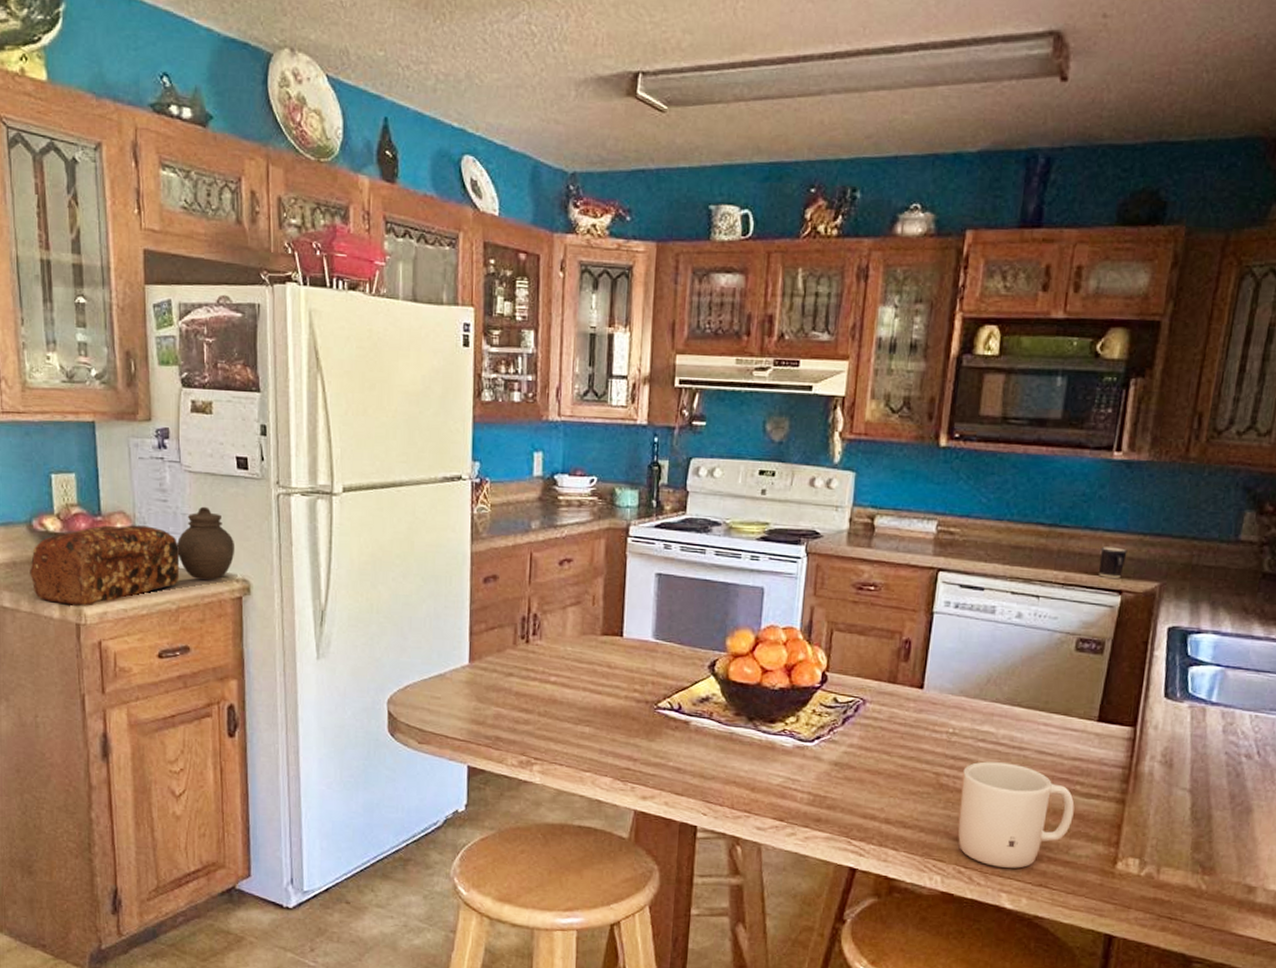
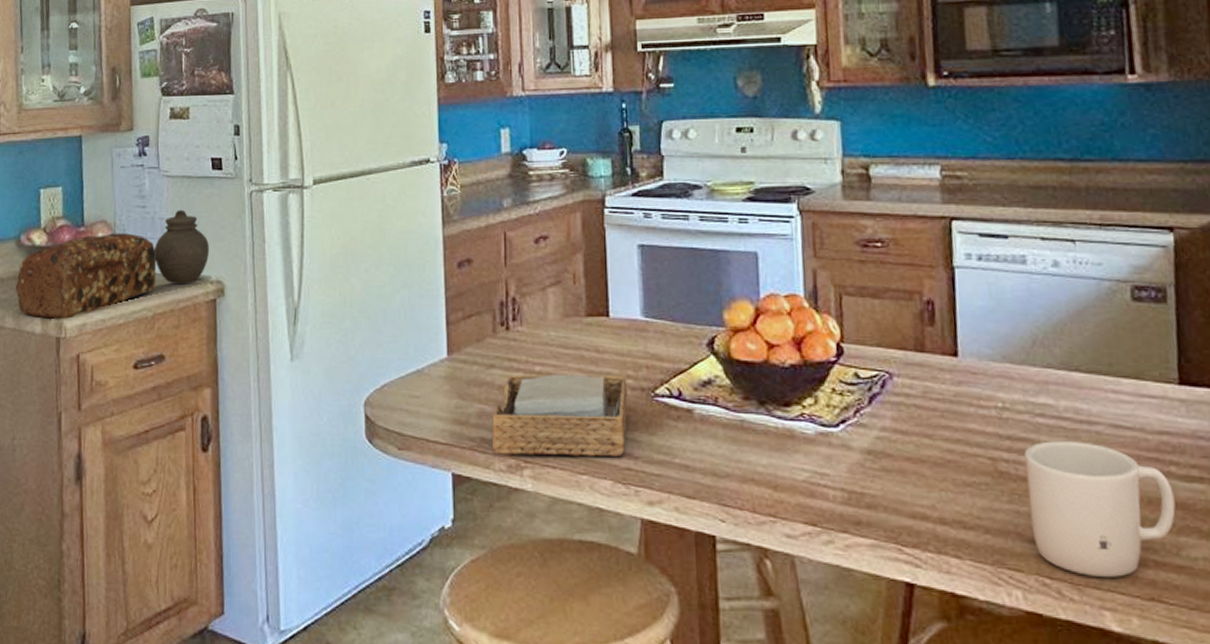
napkin holder: none [505,683,634,759] -> present [491,374,628,458]
mug: present [1099,546,1128,578] -> none [1136,178,1169,214]

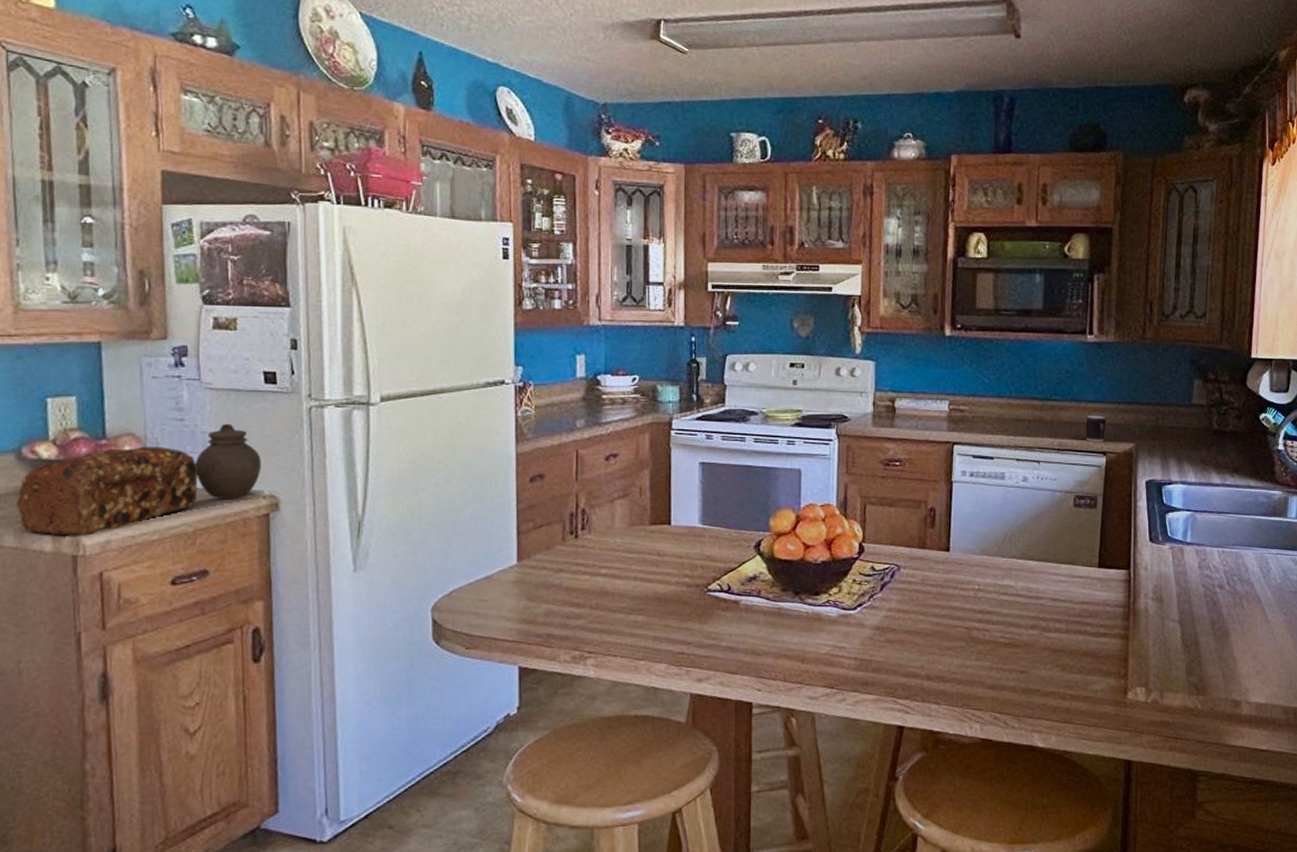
napkin holder: present [491,374,628,458] -> none [557,574,684,648]
mug: present [1024,441,1176,577] -> none [990,612,1087,709]
mug: none [1136,178,1169,214] -> present [1085,415,1107,442]

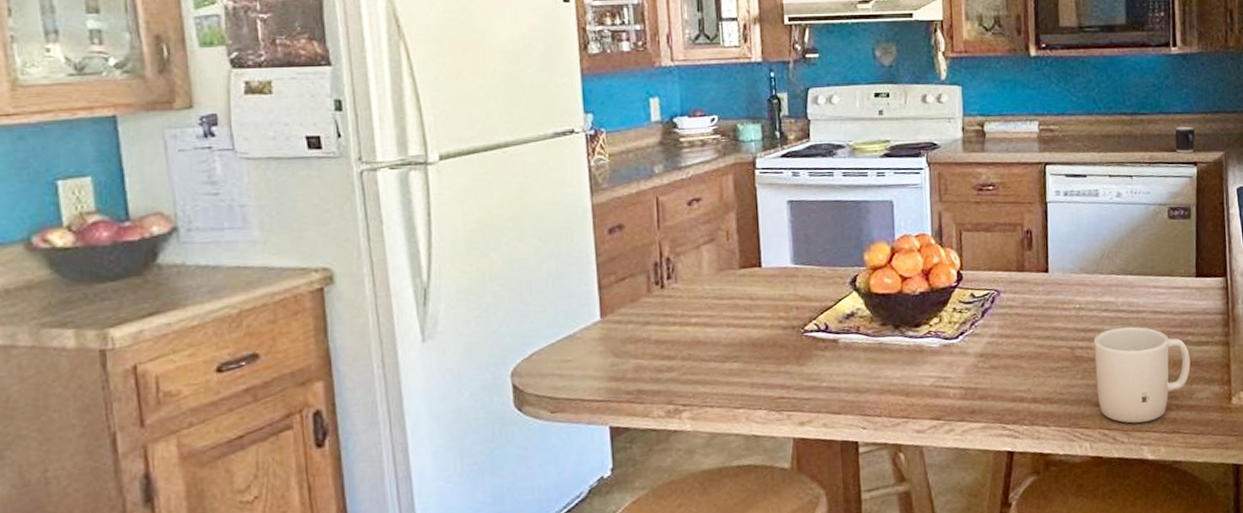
bread loaf: present [17,447,198,538] -> none [30,224,241,331]
jar: present [195,423,262,499] -> none [235,194,312,276]
mug: none [990,612,1087,709] -> present [1094,326,1191,424]

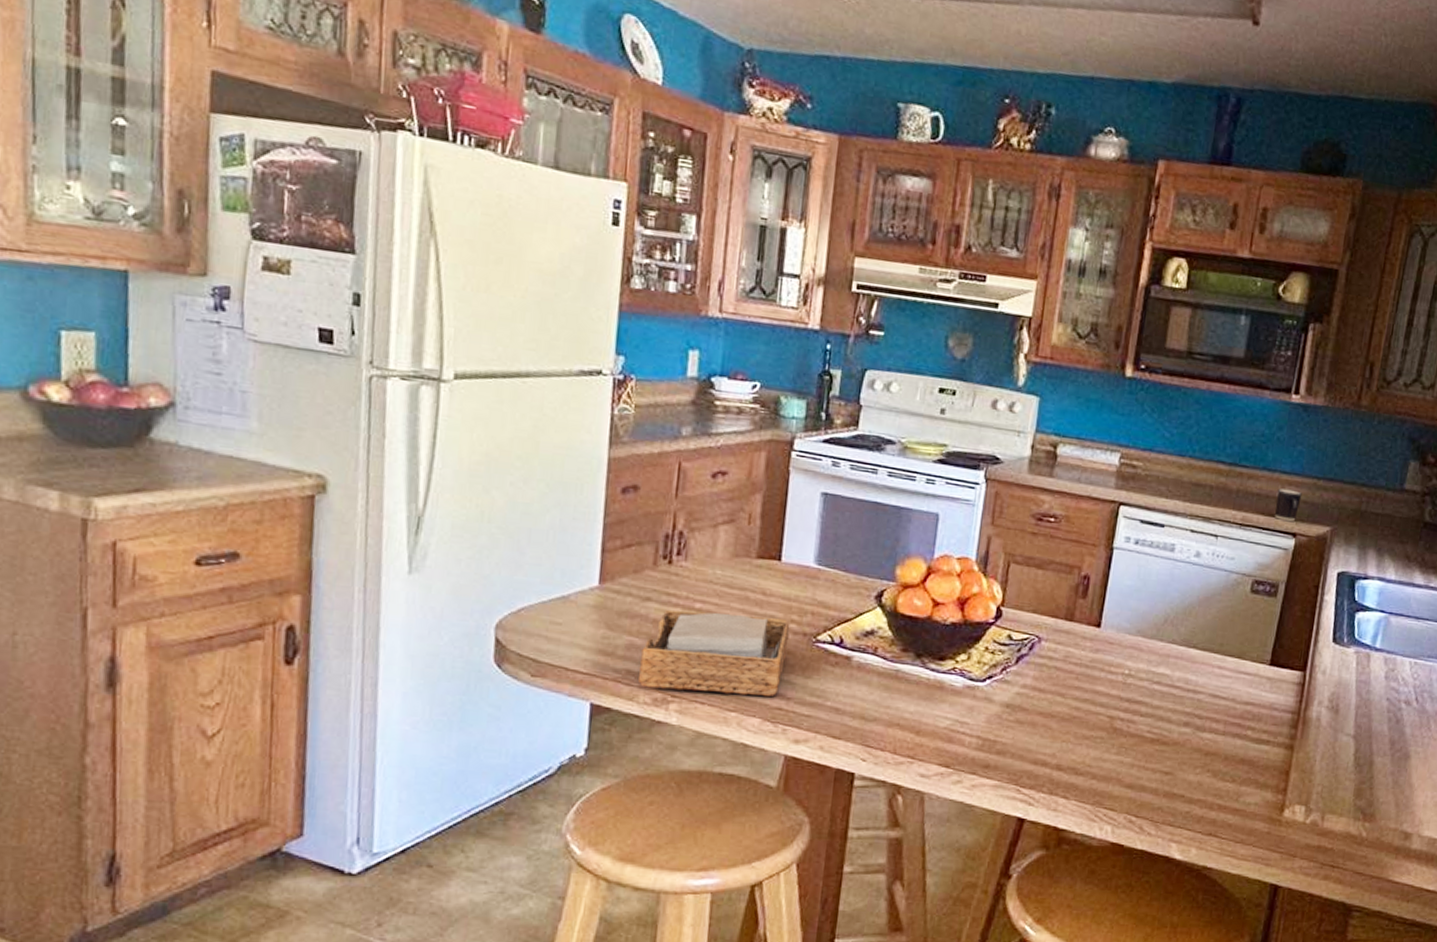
napkin holder: none [649,318,781,403] -> present [637,609,790,698]
mug: present [1094,326,1191,424] -> none [1129,705,1246,817]

